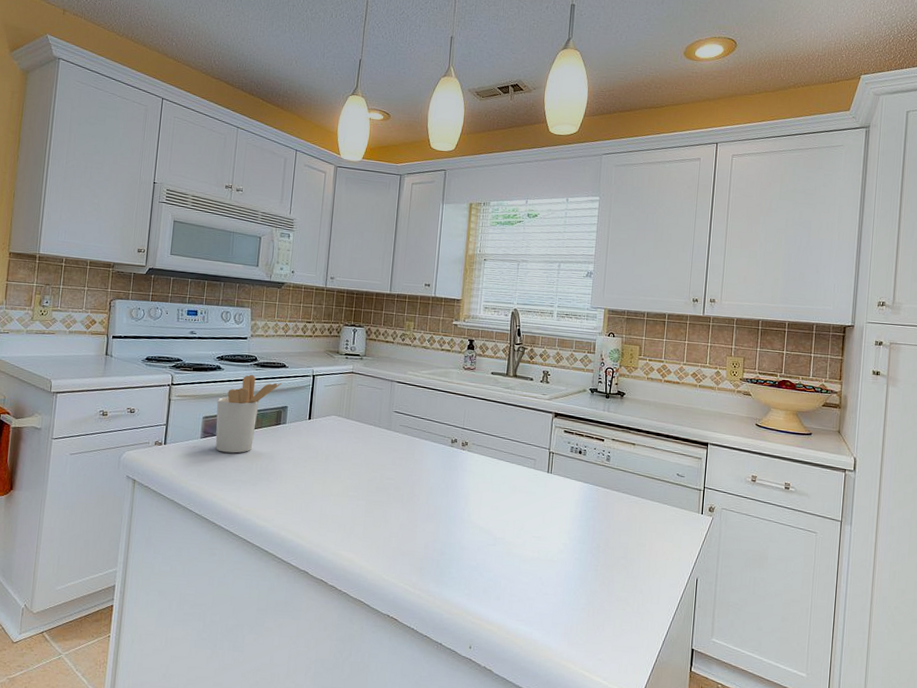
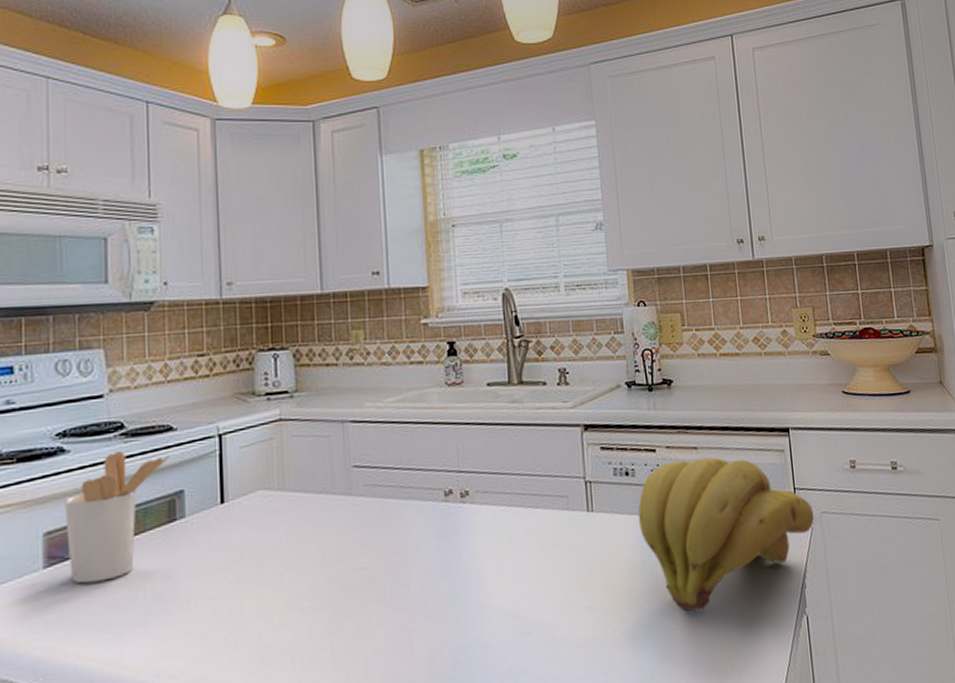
banana bunch: none [583,450,716,558] -> present [638,457,815,612]

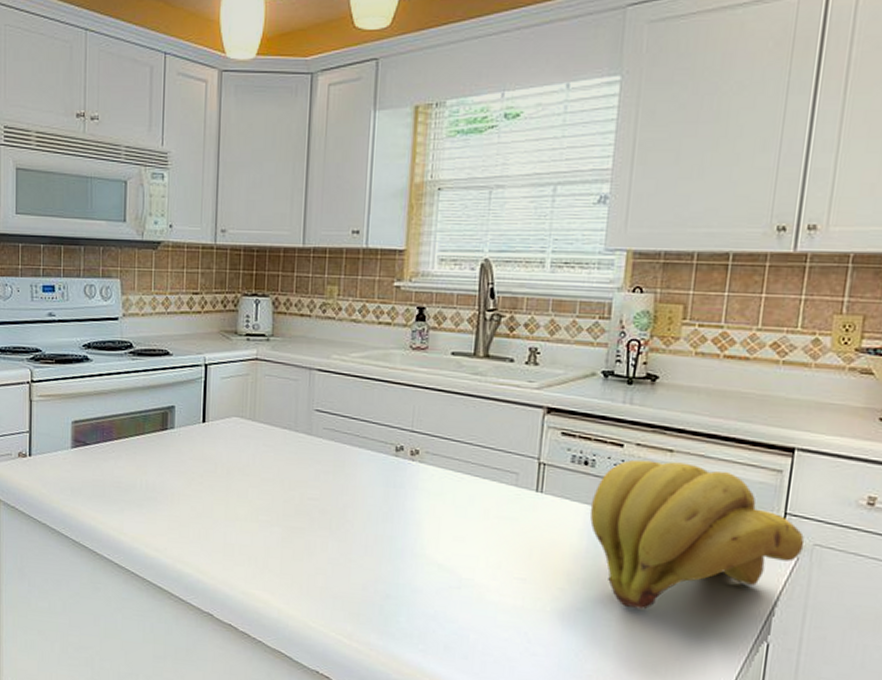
utensil holder: present [64,452,171,584] -> none [87,366,167,467]

